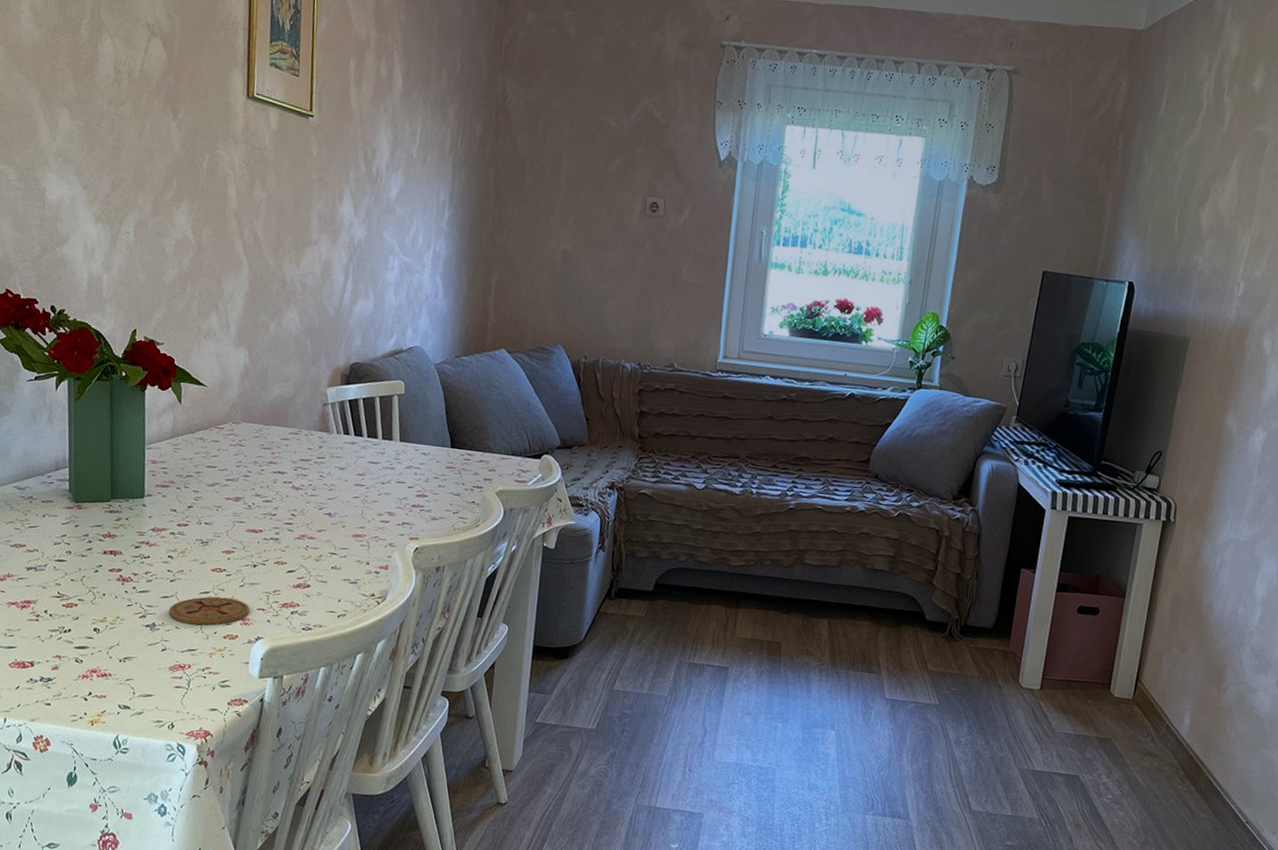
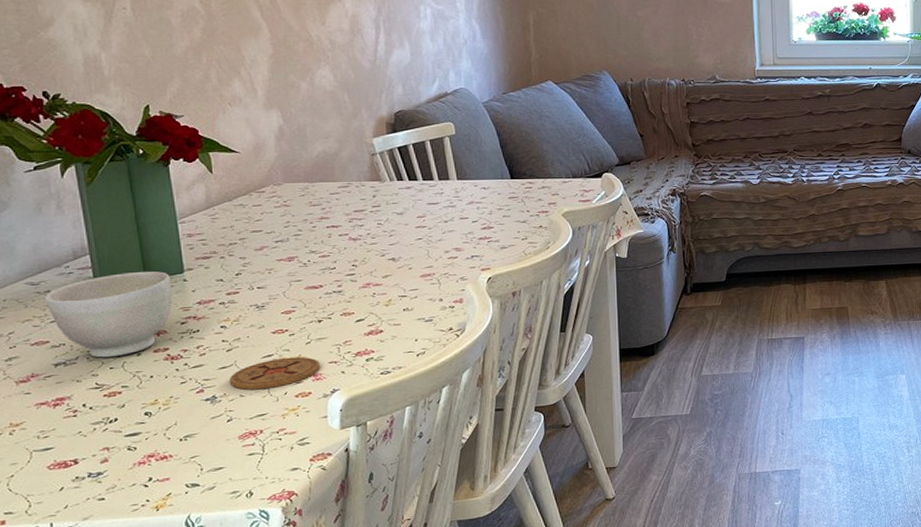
bowl: none [27,489,133,570] -> present [45,271,173,358]

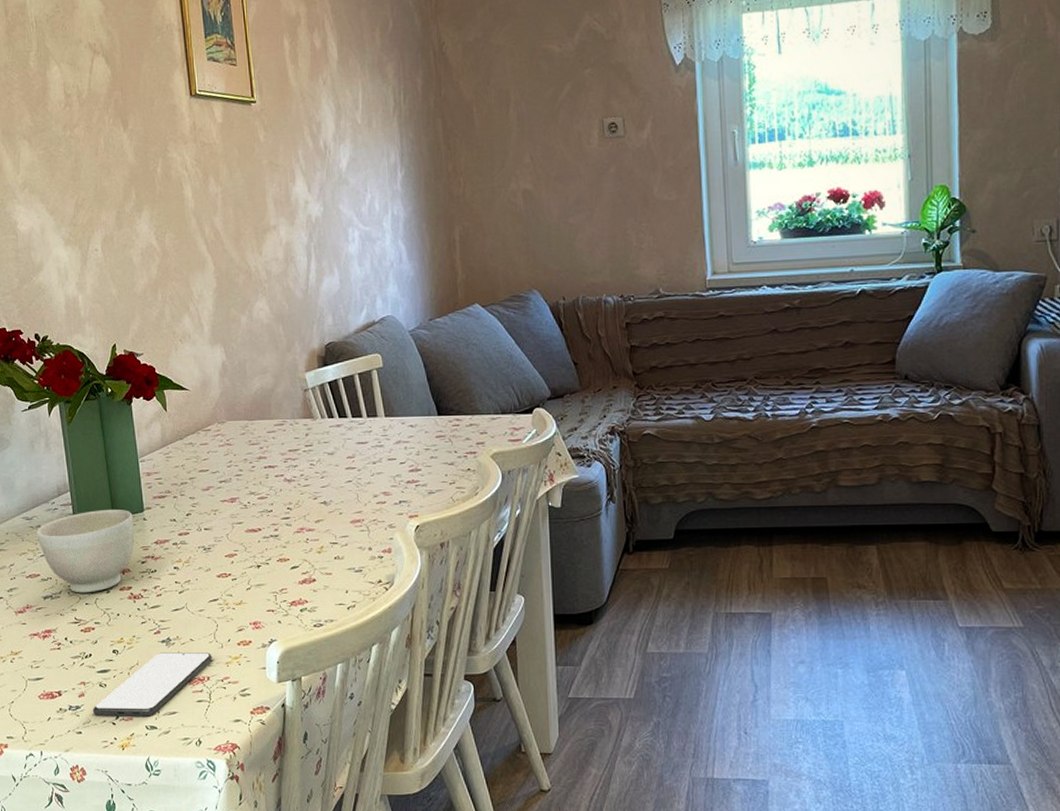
smartphone: none [118,407,266,480] -> present [92,652,213,717]
coaster: present [230,356,320,390] -> none [182,603,259,635]

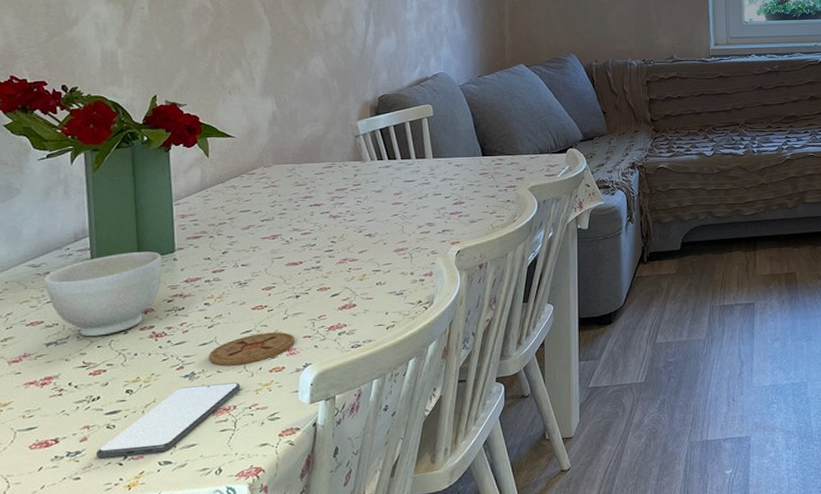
coaster: none [182,603,259,635] -> present [209,332,295,366]

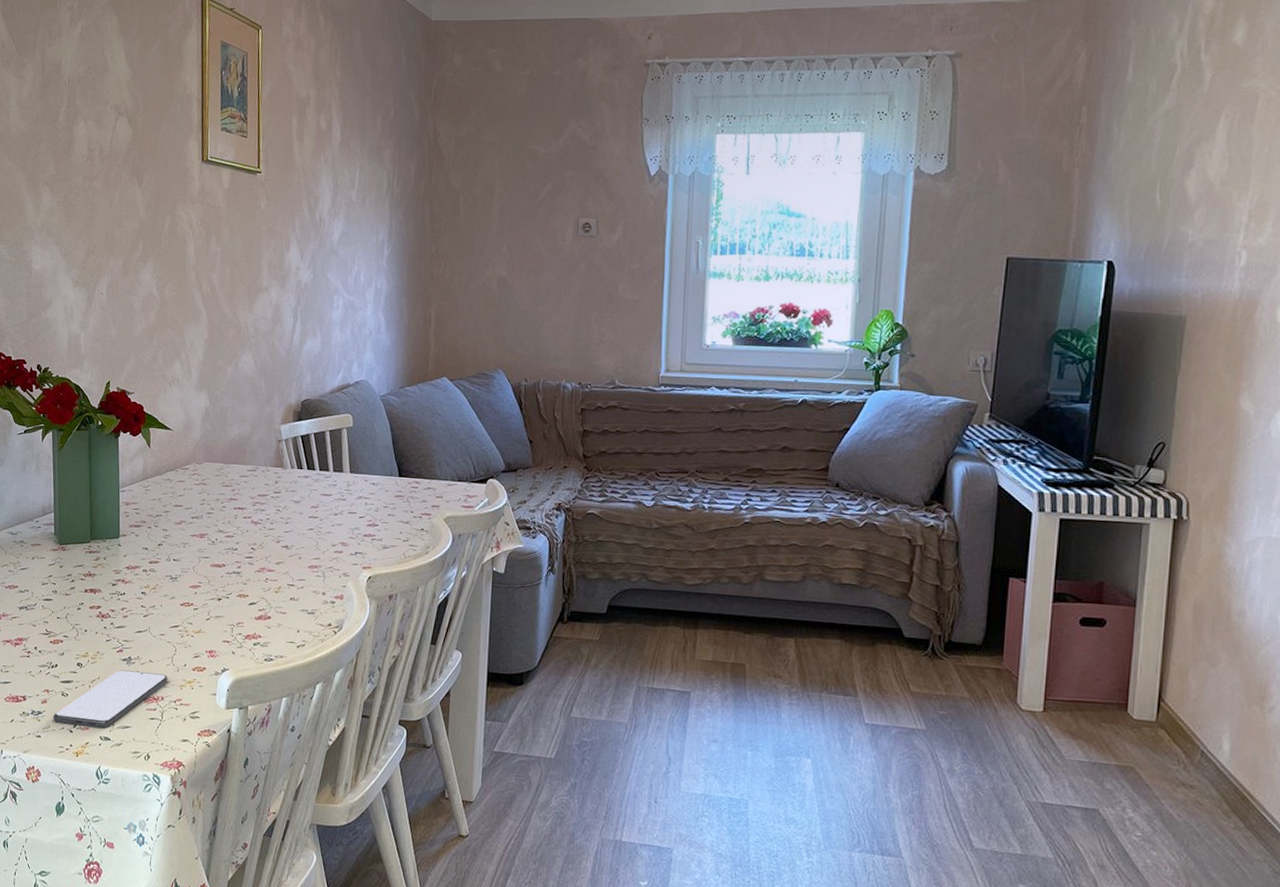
bowl: present [44,251,163,337] -> none [19,532,110,608]
coaster: present [209,332,295,366] -> none [143,630,215,658]

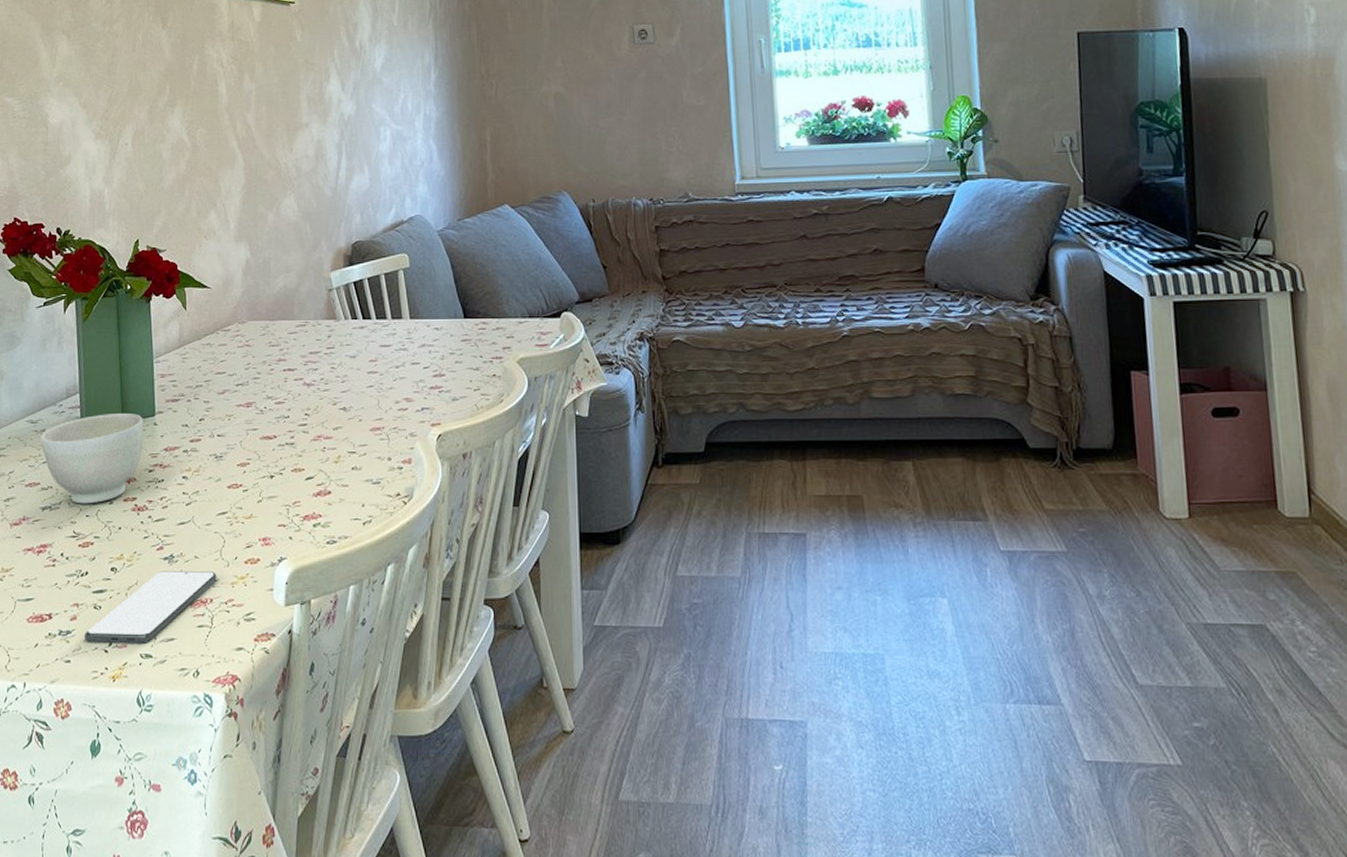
bowl: none [19,532,110,608] -> present [41,414,144,504]

